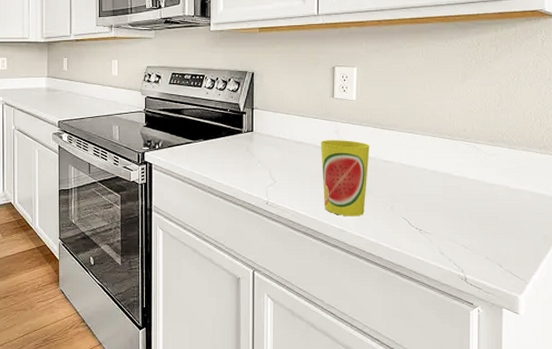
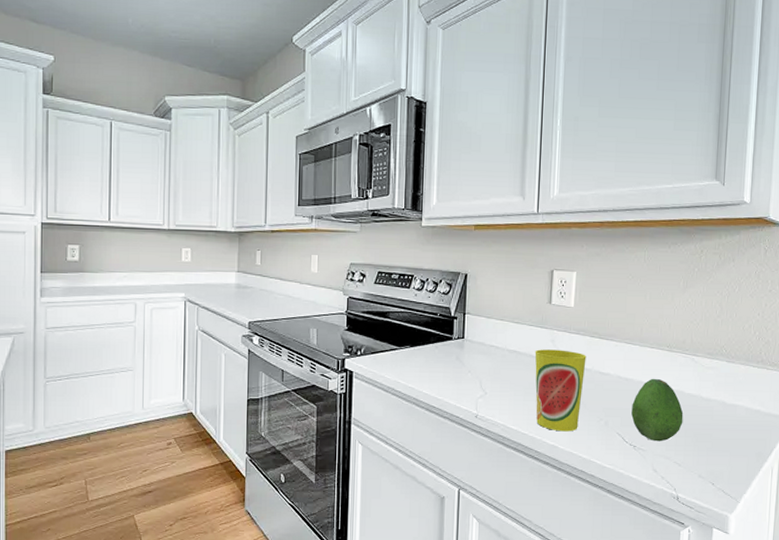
fruit: none [416,165,468,225] -> present [631,378,684,442]

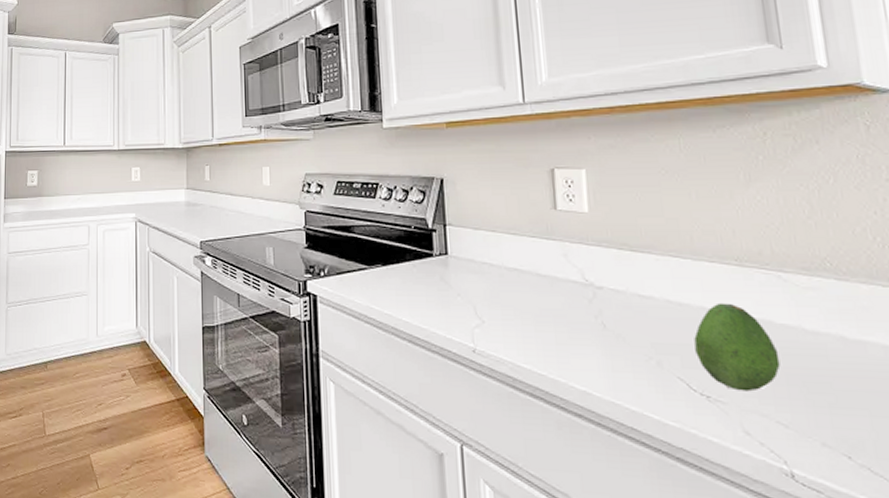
cup: present [535,349,586,432] -> none [542,266,618,374]

